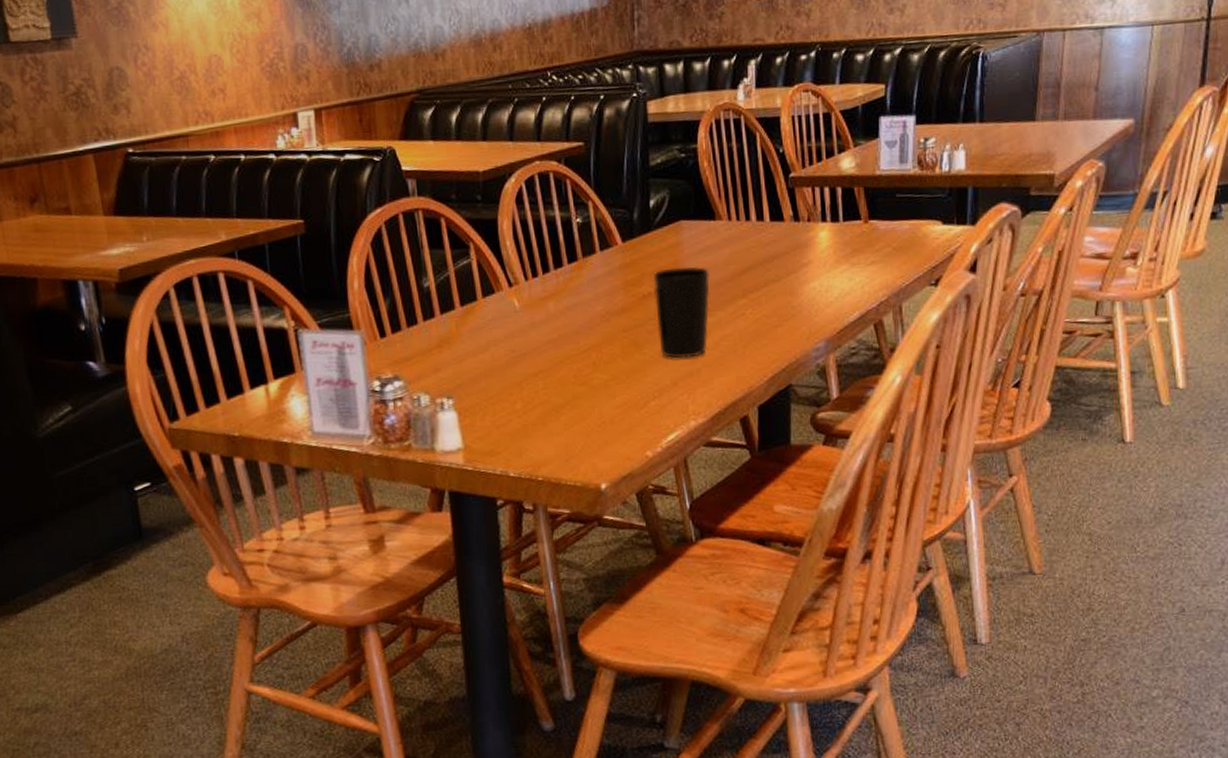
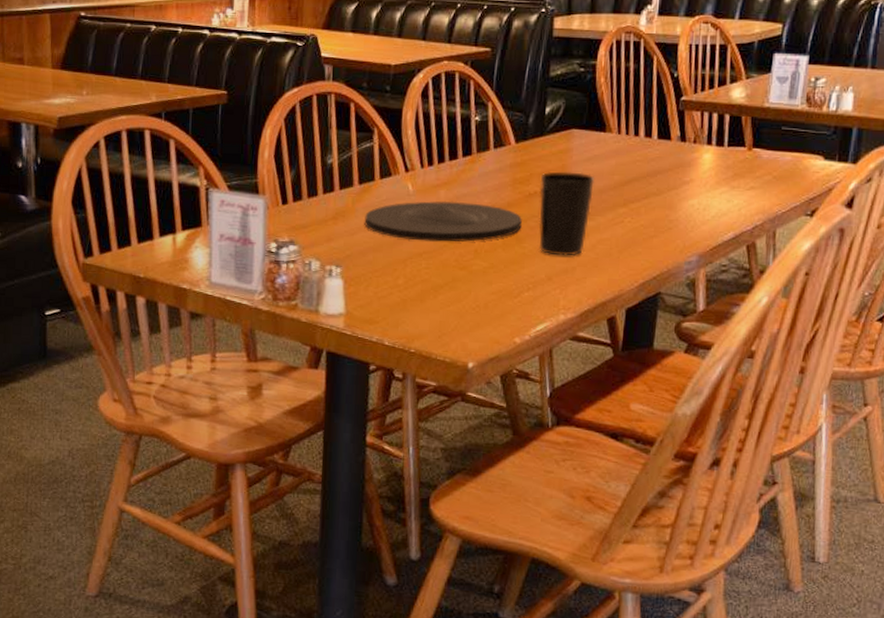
plate: none [471,312,639,361] -> present [364,201,522,242]

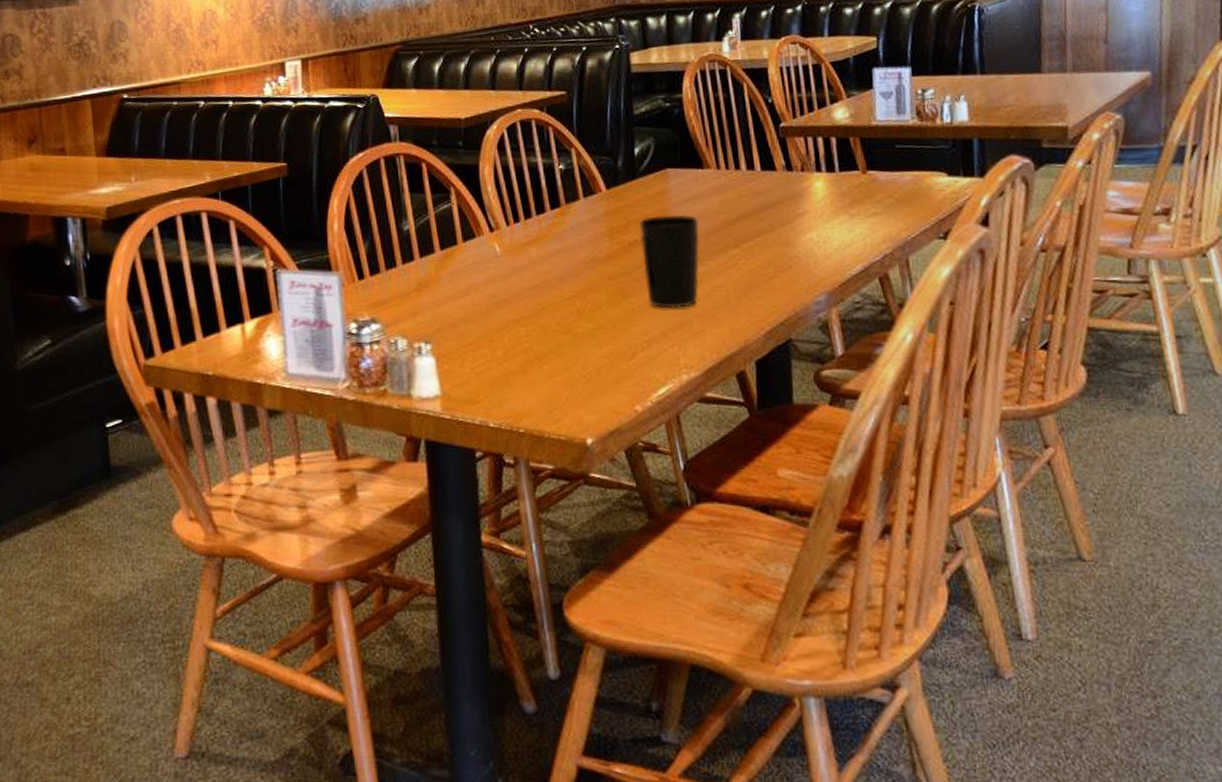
plate: present [364,201,522,242] -> none [451,258,626,307]

